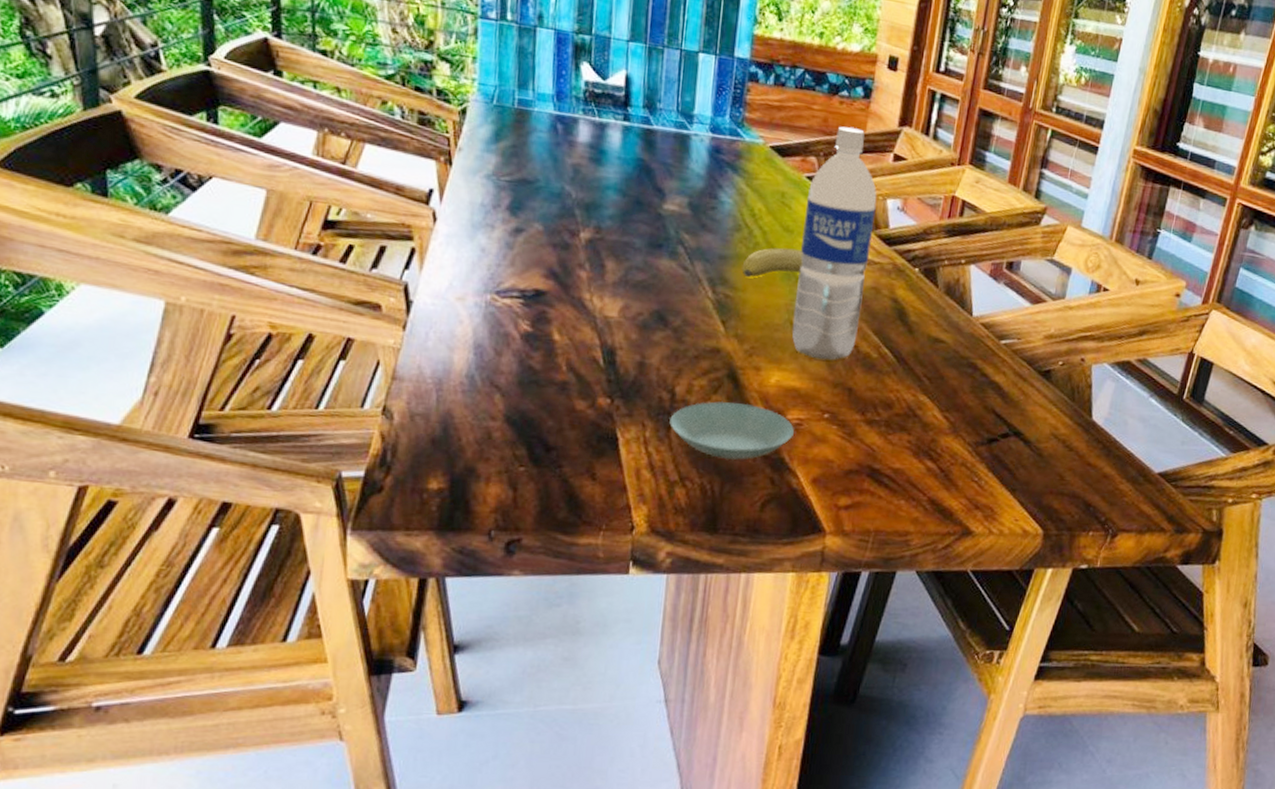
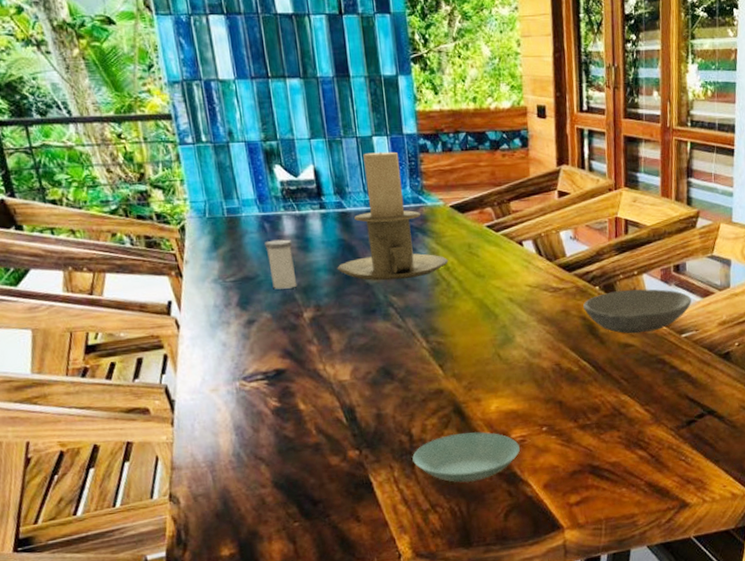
salt shaker: none [552,144,583,202] -> present [265,239,297,289]
candle holder: none [629,69,757,218] -> present [337,151,449,281]
fruit: present [742,247,803,277] -> none [447,290,498,323]
water bottle: present [792,126,877,361] -> none [490,175,557,382]
bowl: none [897,277,1020,331] -> present [583,289,691,334]

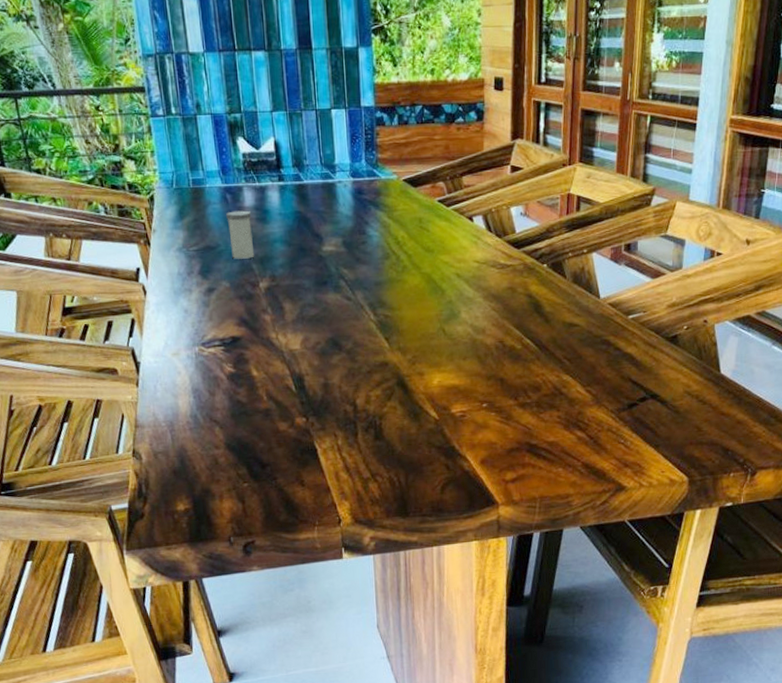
candle holder: present [337,151,449,281] -> none [292,124,399,253]
saucer: present [412,432,520,483] -> none [356,405,459,455]
bowl: present [583,289,691,334] -> none [530,268,641,314]

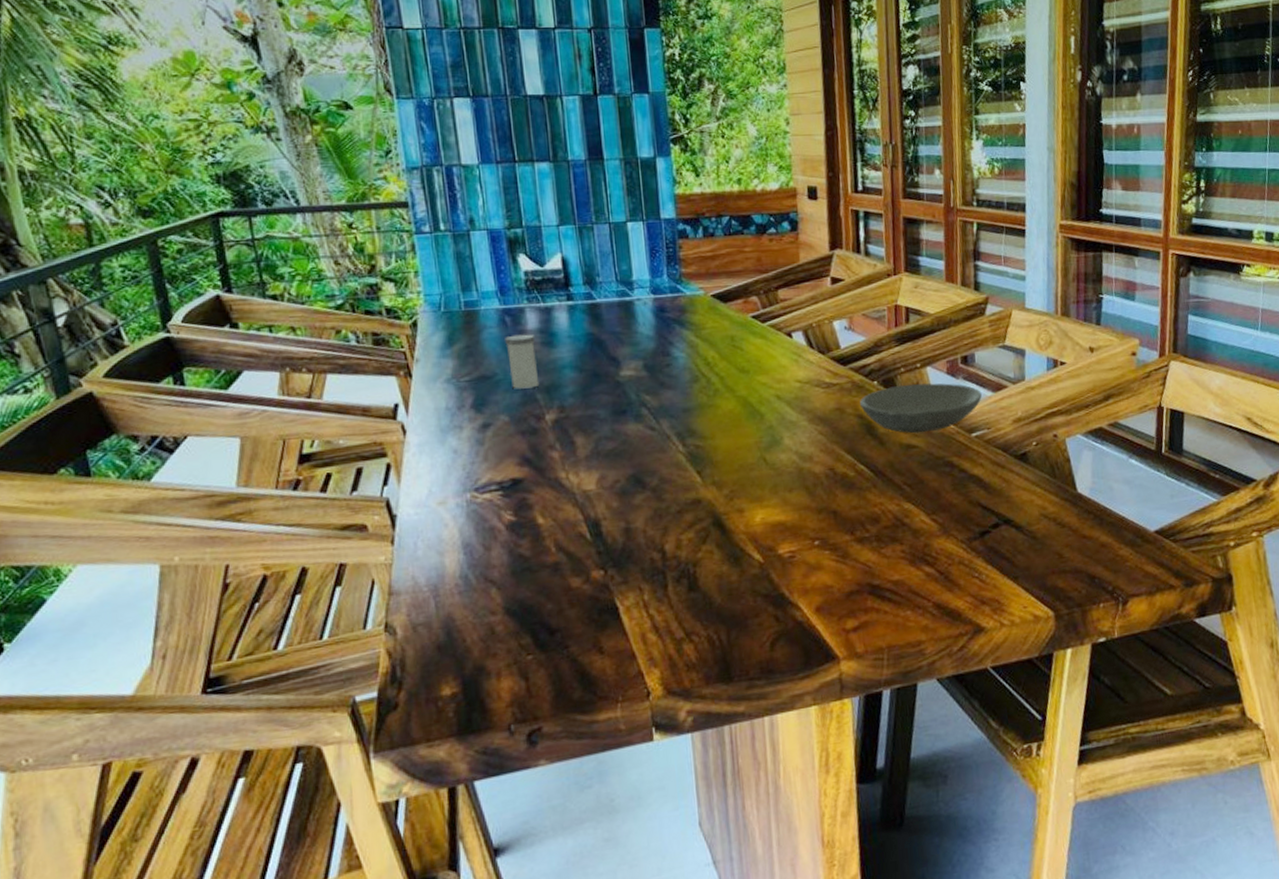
bowl: none [530,268,641,314] -> present [860,383,982,434]

